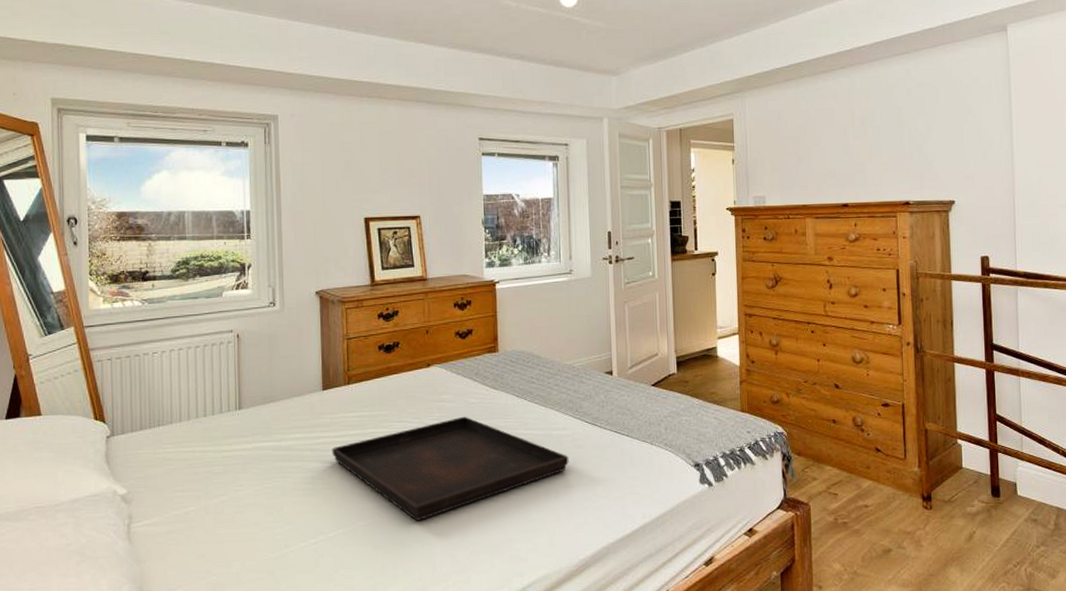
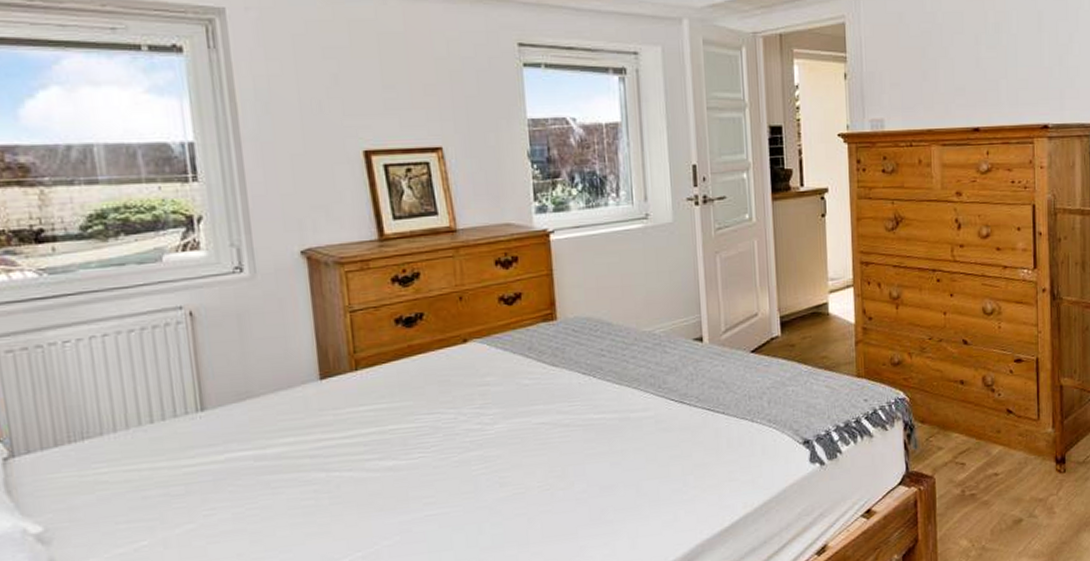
serving tray: present [332,416,569,521] -> none [338,401,652,534]

